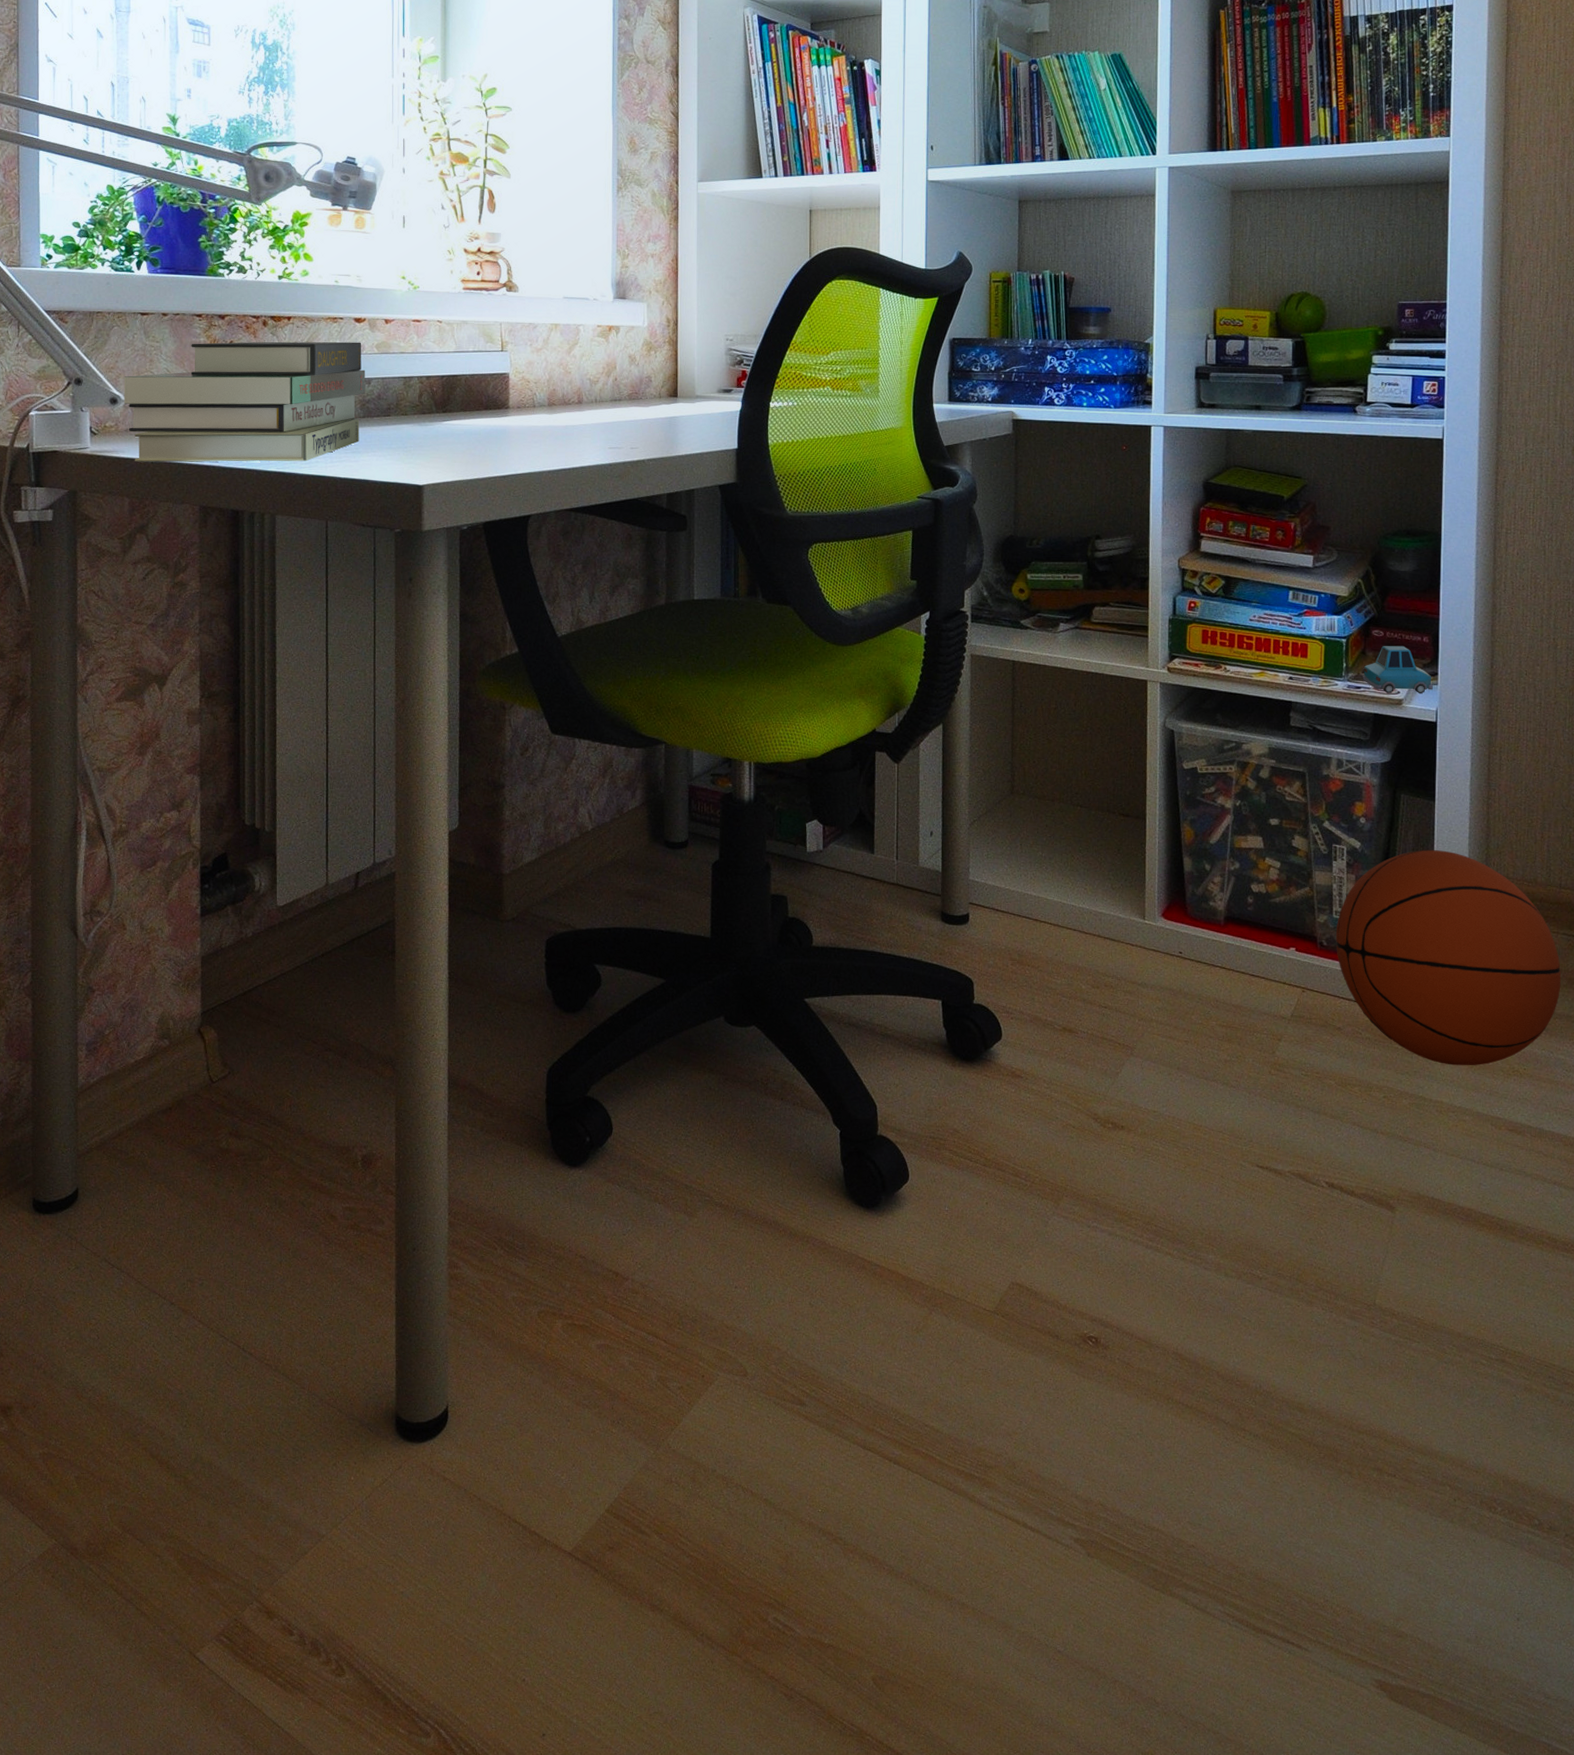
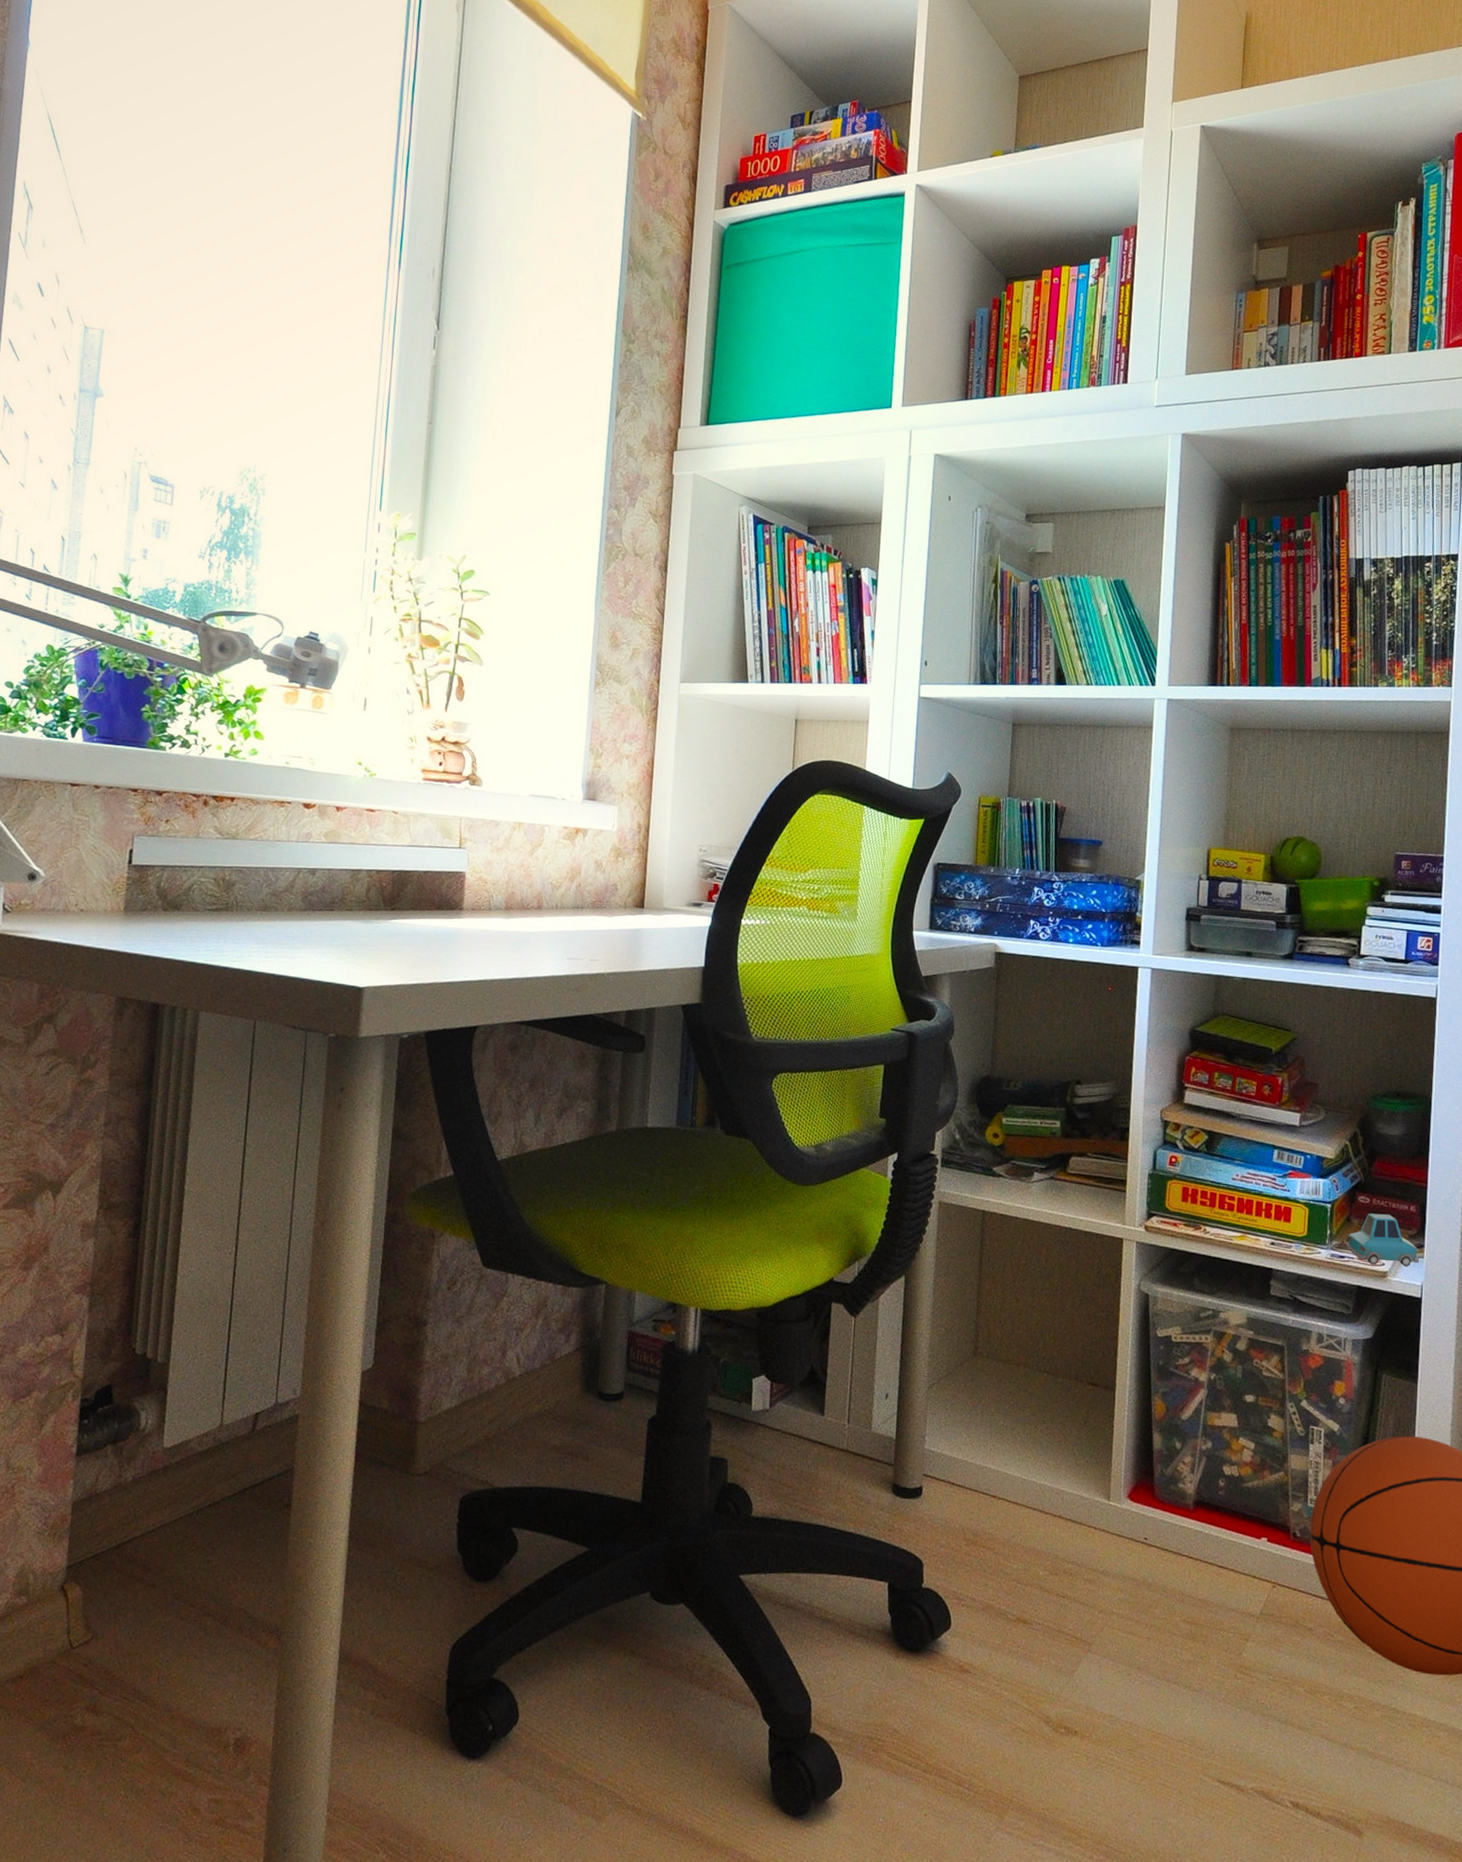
books: present [124,341,366,462] -> none [44,819,311,955]

